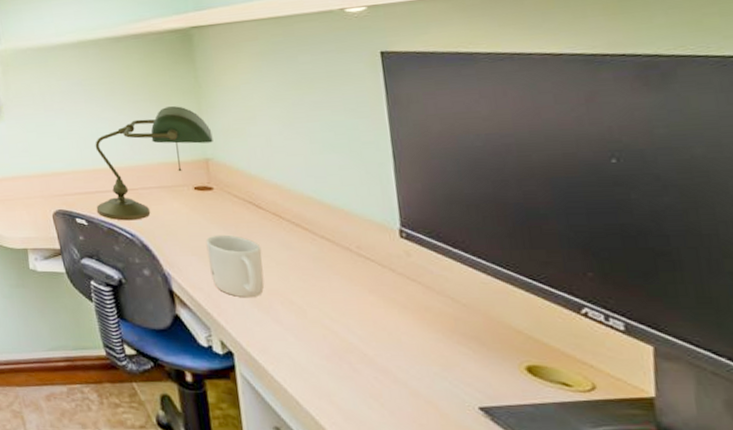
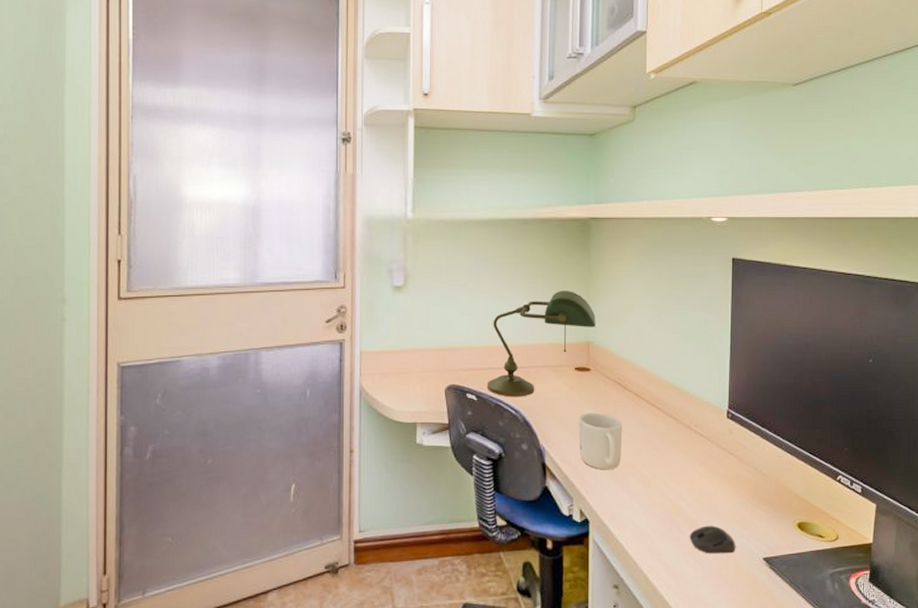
computer mouse: none [366,364,437,399] -> present [689,525,736,554]

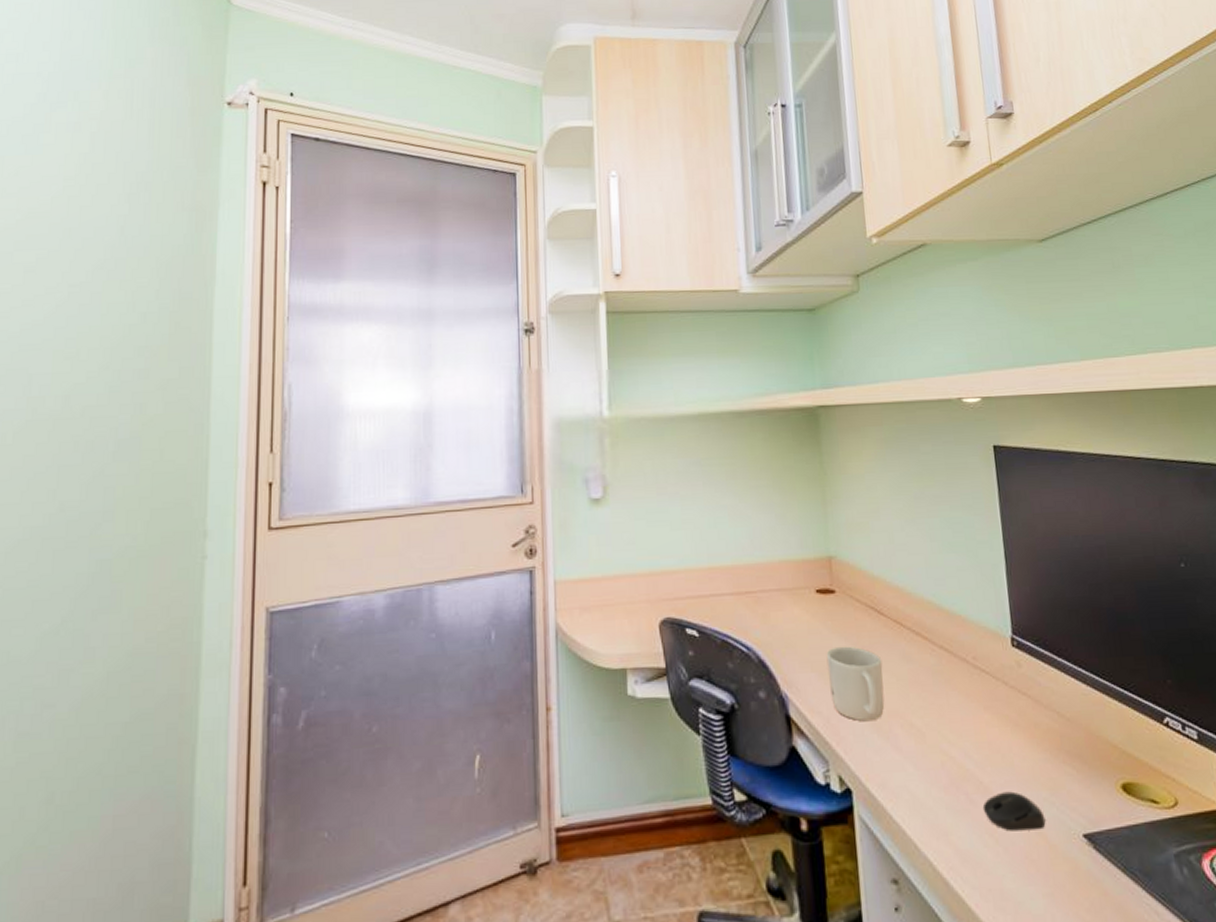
desk lamp: present [486,291,596,397] -> none [709,494,837,631]

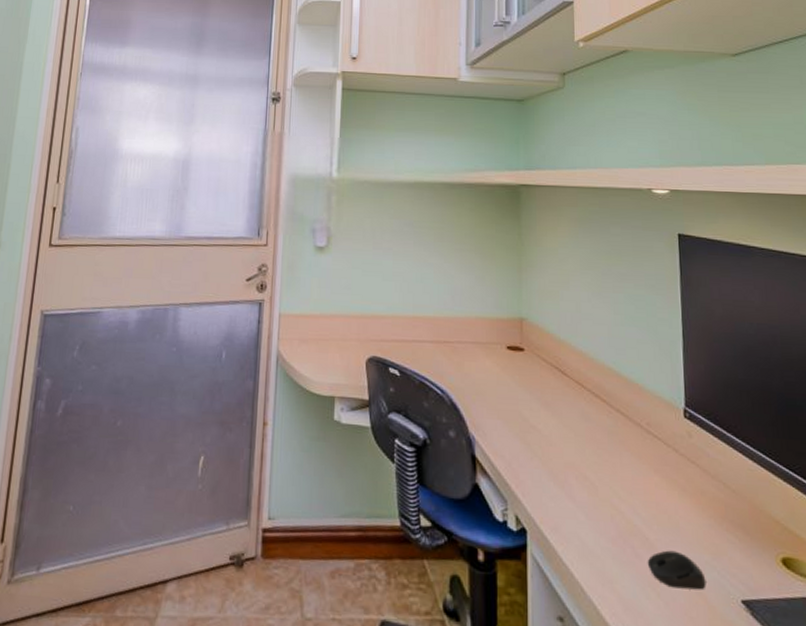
mug: present [826,646,885,722] -> none [512,399,563,470]

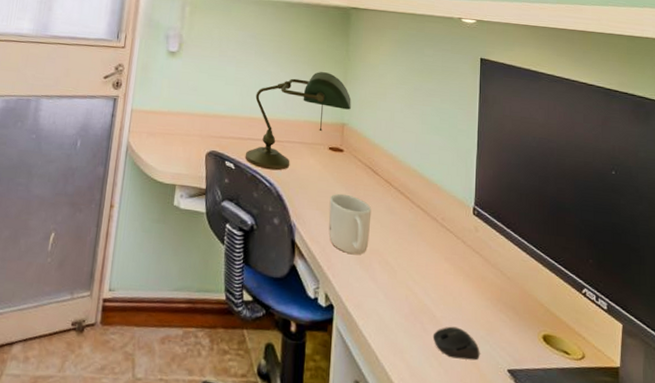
desk lamp: none [410,260,529,376] -> present [244,72,351,171]
mug: none [512,399,563,470] -> present [328,193,372,255]

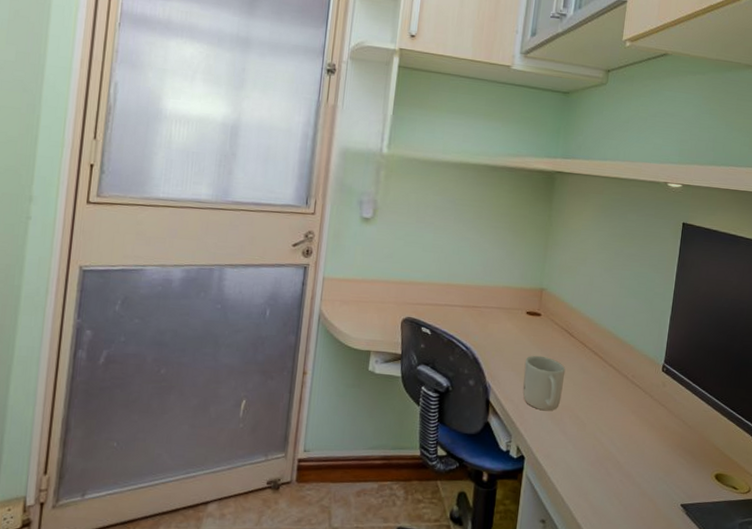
desk lamp: present [244,72,351,171] -> none [441,237,552,335]
computer mouse: present [432,326,480,360] -> none [615,470,658,498]

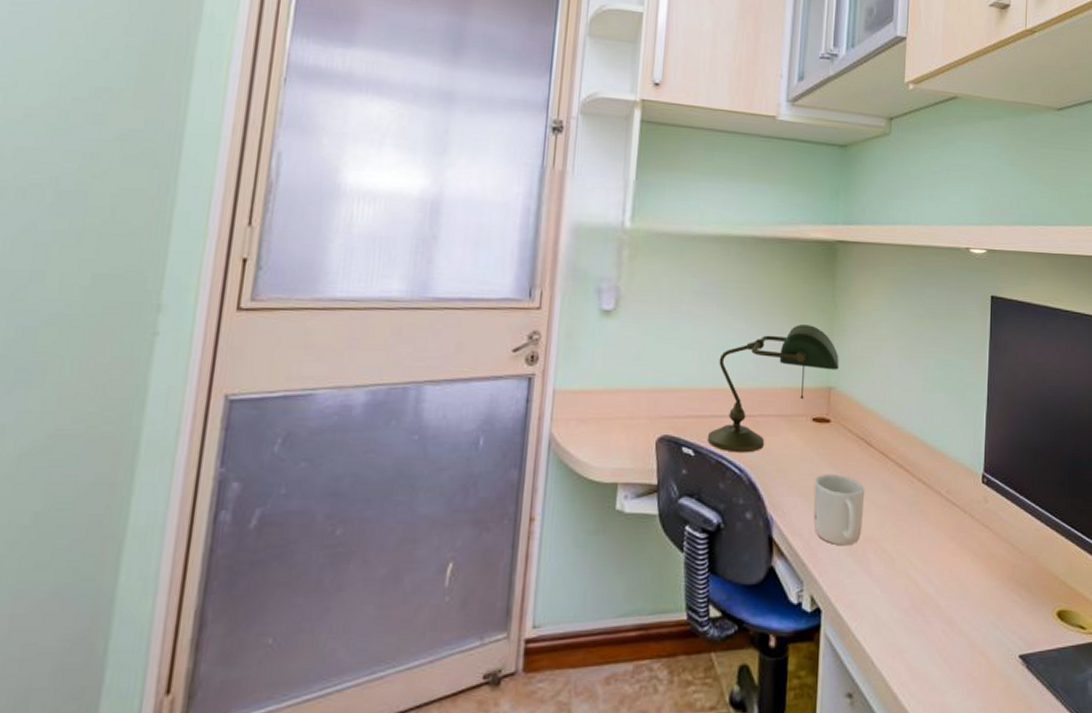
desk lamp: none [441,237,552,335] -> present [707,325,839,453]

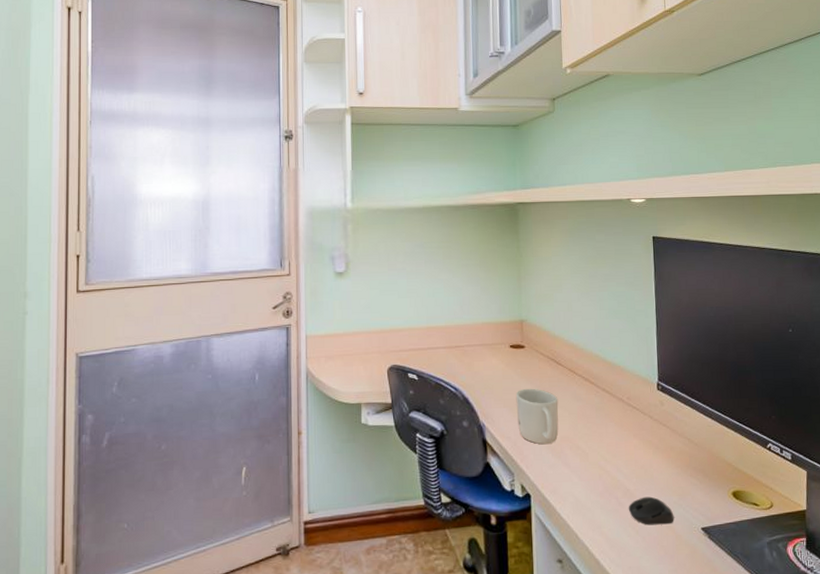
desk lamp: present [707,325,839,453] -> none [427,272,528,376]
computer mouse: none [936,615,989,651] -> present [628,496,674,525]

